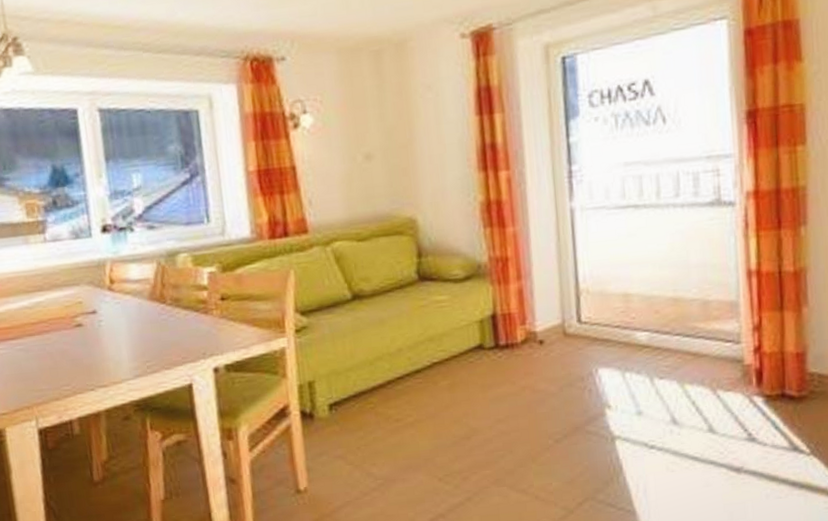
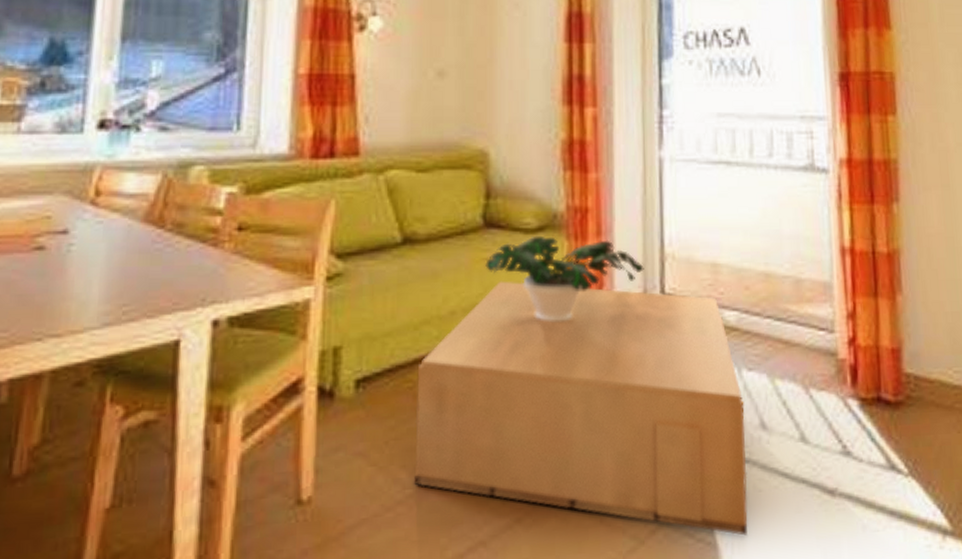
coffee table: none [376,321,662,505] -> present [414,281,748,536]
potted plant: none [423,282,562,352] -> present [485,235,644,323]

